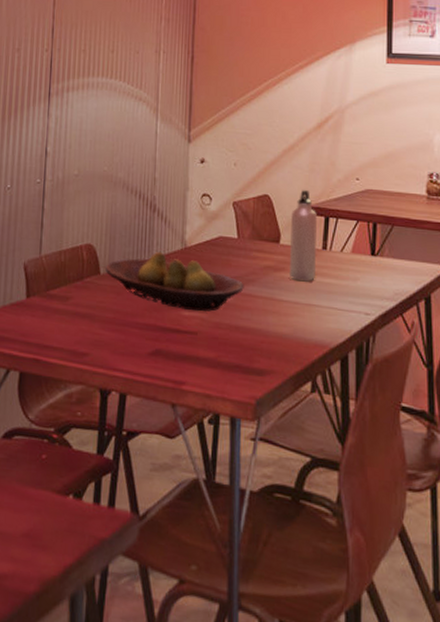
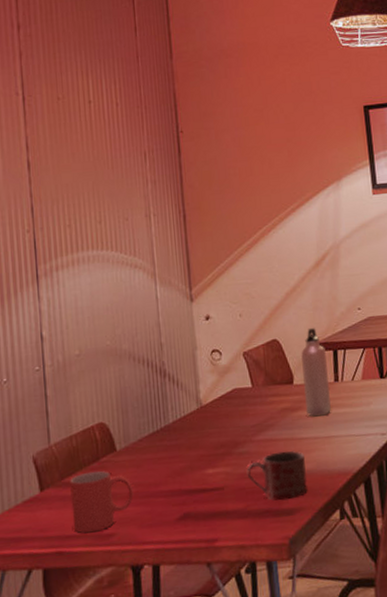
mug: none [52,289,111,348] -> present [70,471,133,534]
fruit bowl: present [105,251,244,312] -> none [121,415,264,468]
mug: none [221,308,282,360] -> present [246,450,308,501]

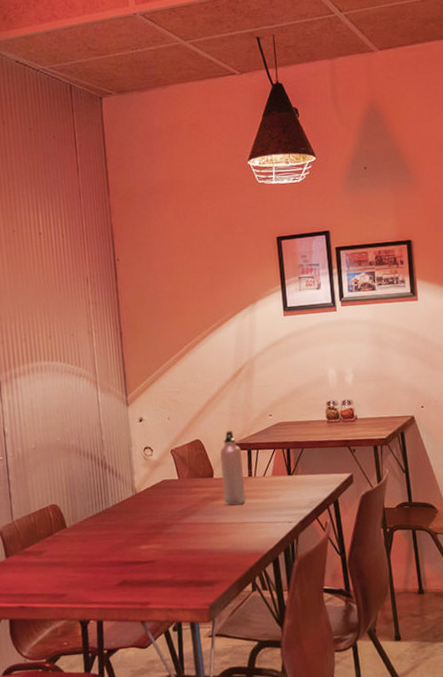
mug: present [70,471,133,534] -> none [29,543,81,593]
mug: present [246,450,308,501] -> none [174,532,225,574]

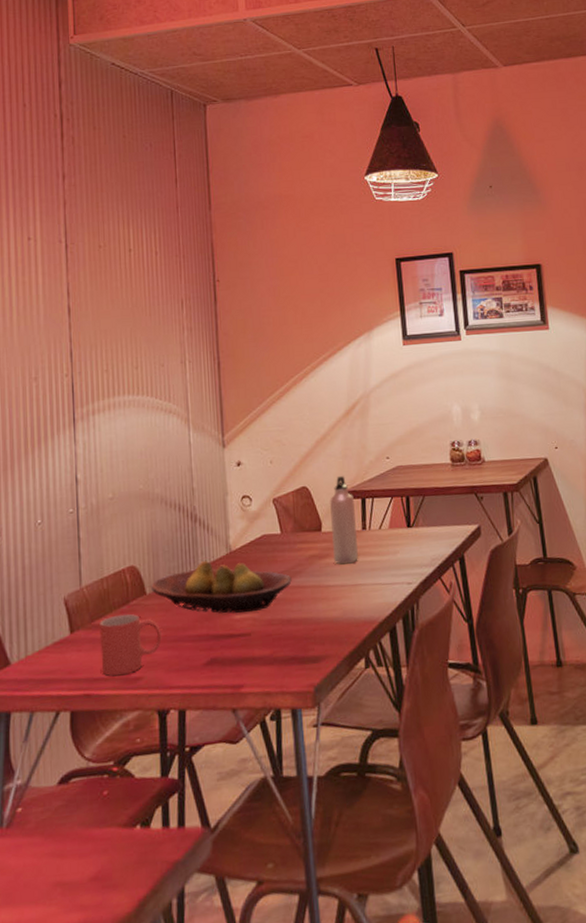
mug: none [29,543,81,593] -> present [100,614,162,677]
fruit bowl: none [70,500,189,545] -> present [151,560,292,614]

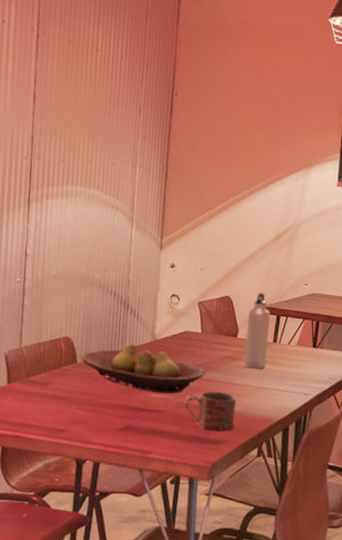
mug: present [100,614,162,677] -> none [31,375,86,426]
mug: none [273,597,333,648] -> present [184,391,236,432]

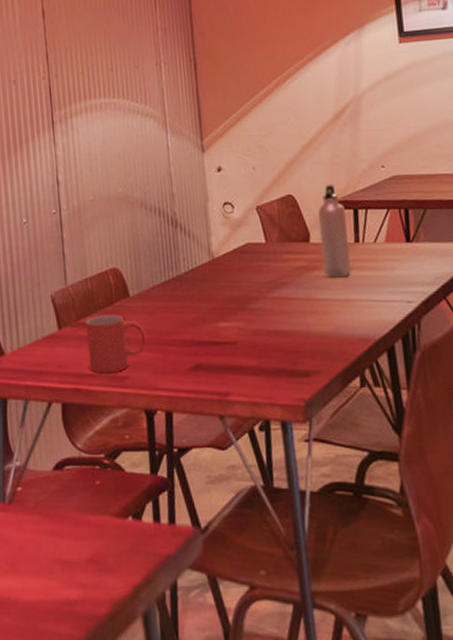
mug: none [31,375,86,426] -> present [86,314,146,374]
fruit bowl: present [82,343,205,394] -> none [134,266,279,322]
mug: present [184,391,236,432] -> none [260,310,325,362]

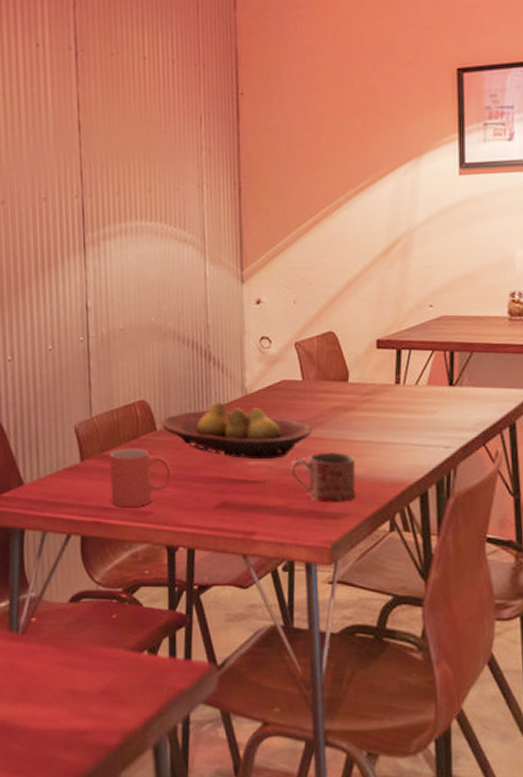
fruit bowl: none [134,266,279,322] -> present [162,401,312,460]
mug: none [260,310,325,362] -> present [290,452,355,503]
water bottle: present [317,184,351,278] -> none [358,322,389,420]

